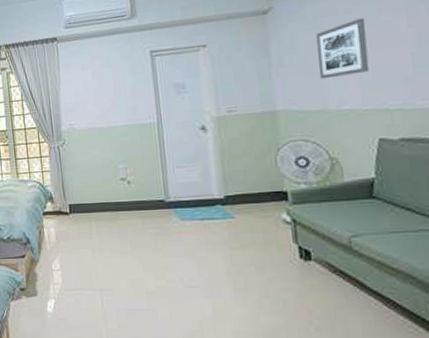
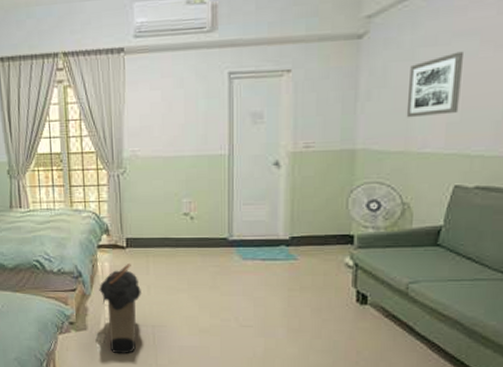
laundry hamper: none [46,228,87,320] -> present [99,262,141,354]

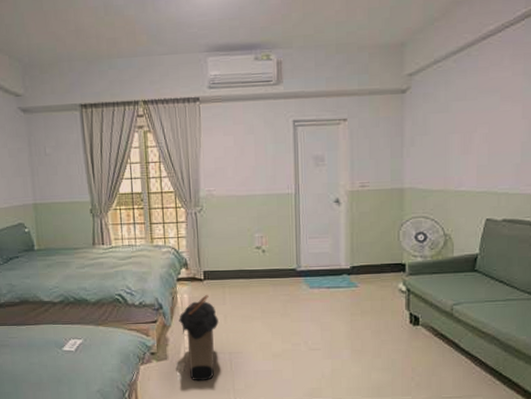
wall art: present [406,51,463,118] -> none [444,105,487,161]

